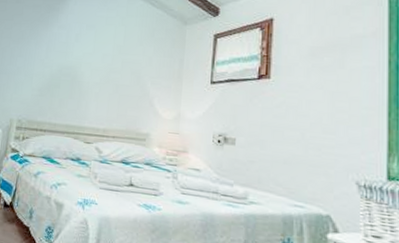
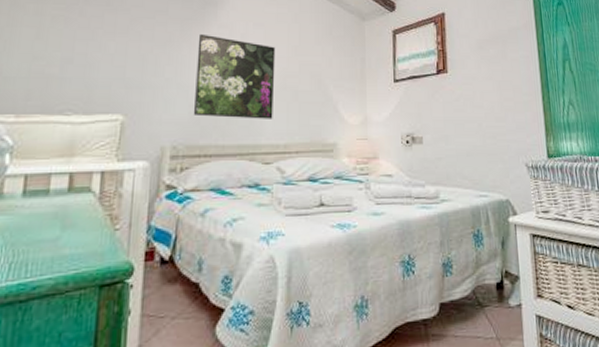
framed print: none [34,33,103,107] -> present [193,33,276,119]

